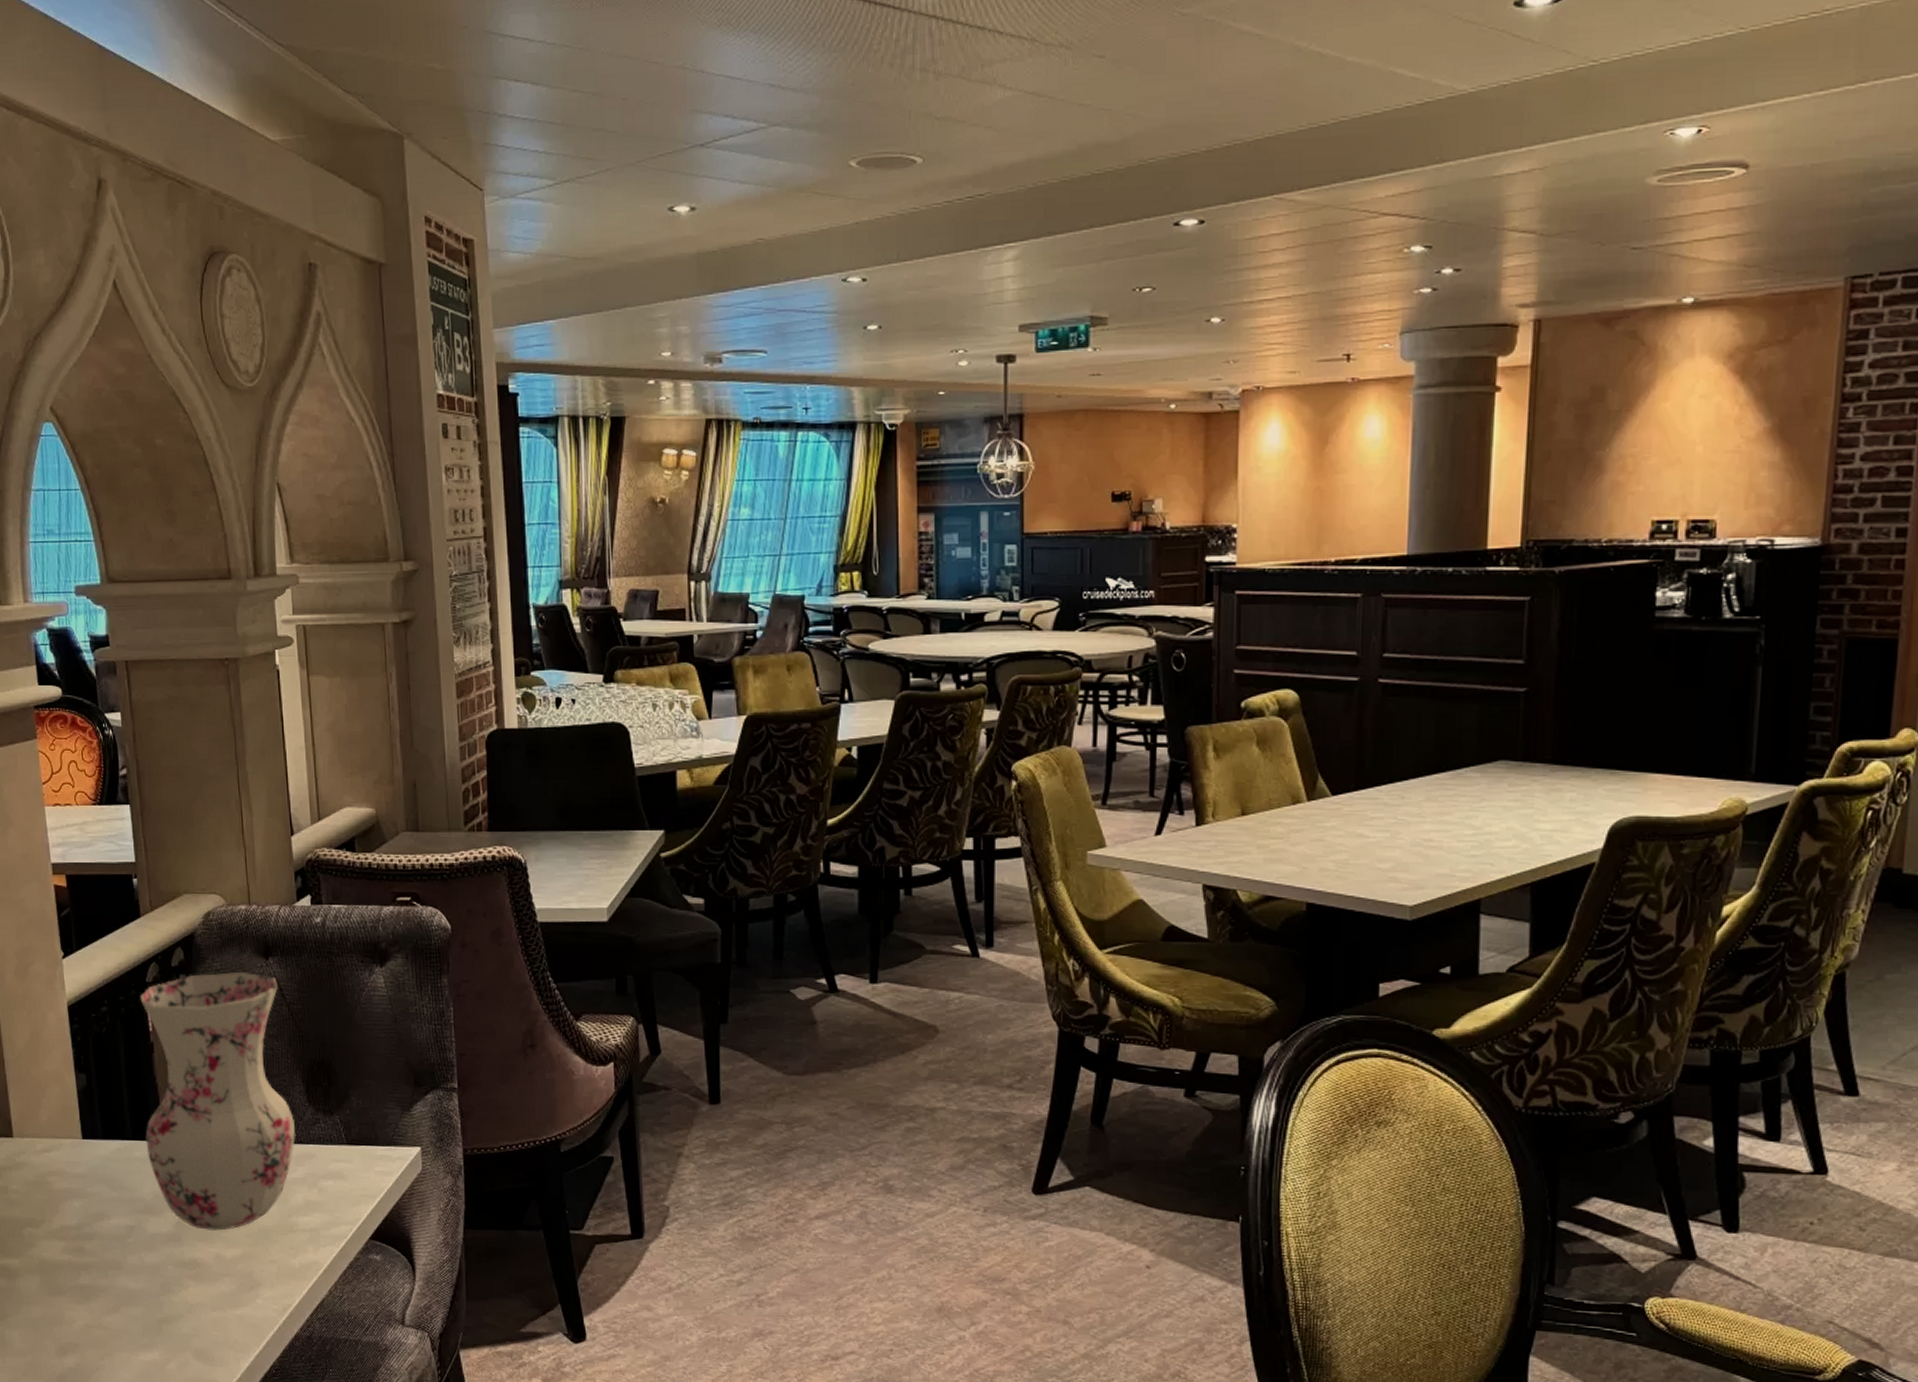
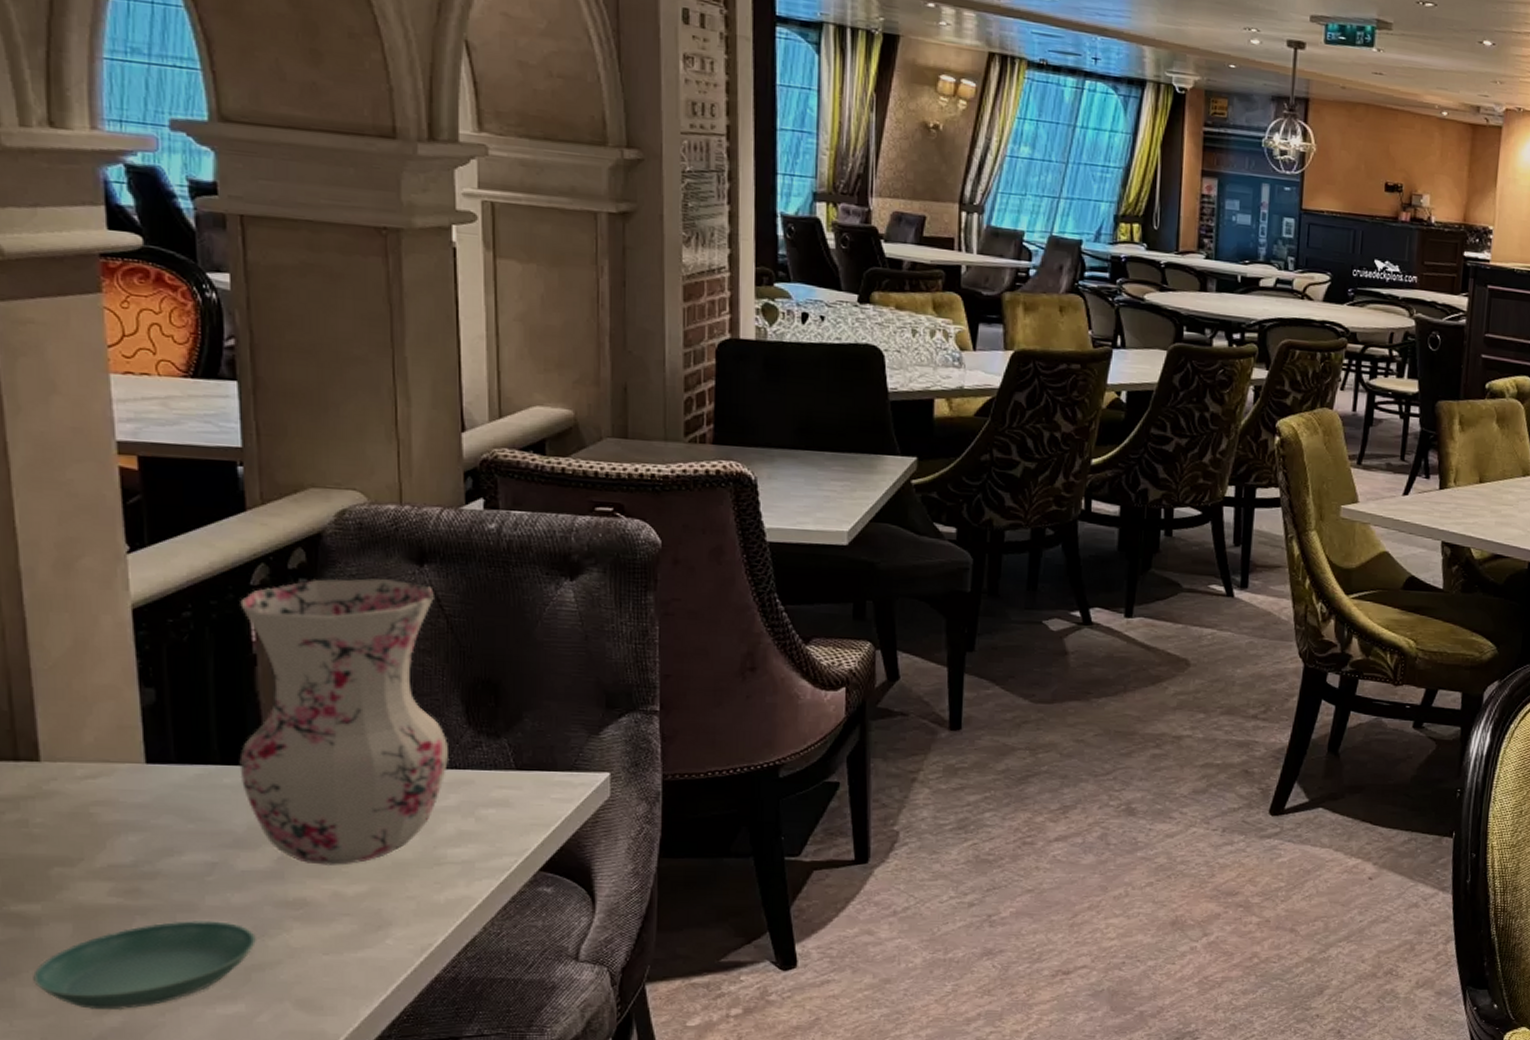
saucer: none [16,1277,164,1352] -> present [33,921,256,1009]

